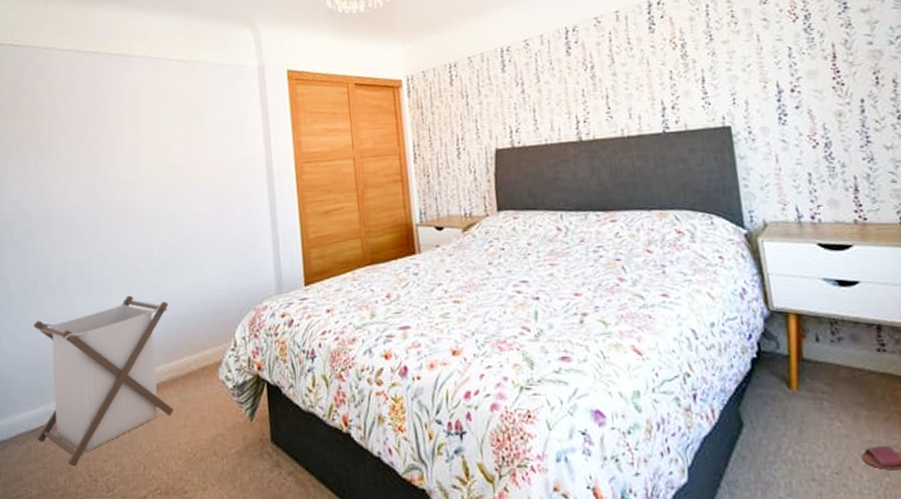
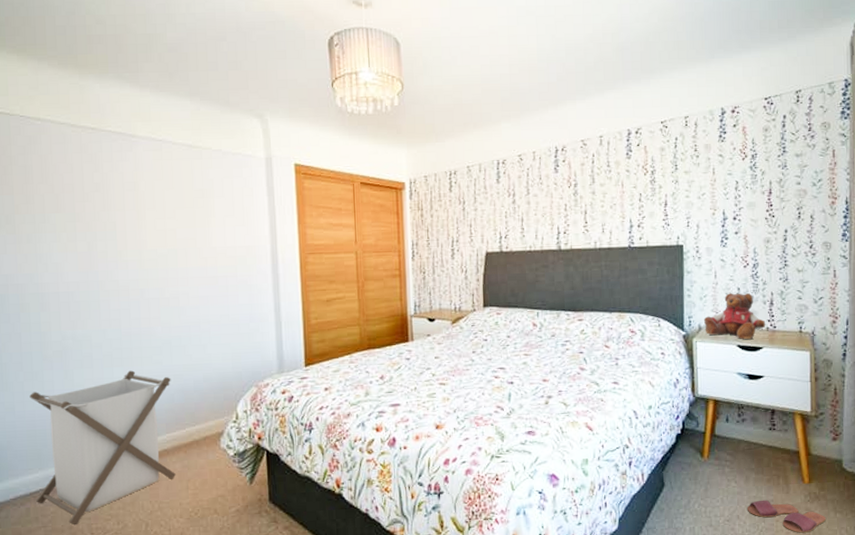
teddy bear: none [768,178,853,237] -> present [703,292,766,340]

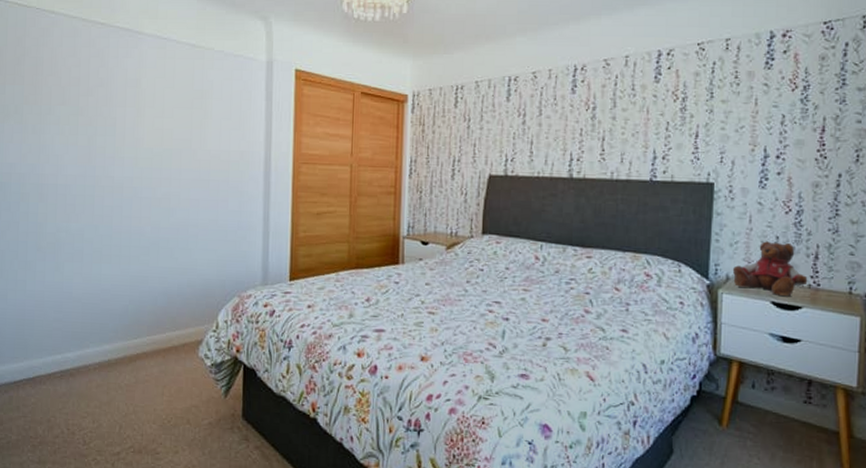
laundry basket: present [29,370,176,525] -> none [19,268,156,418]

